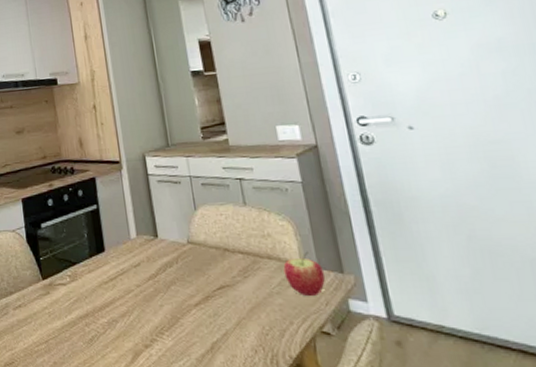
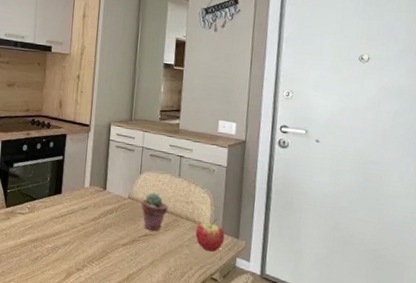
potted succulent: none [205,230,242,280] -> present [141,192,168,231]

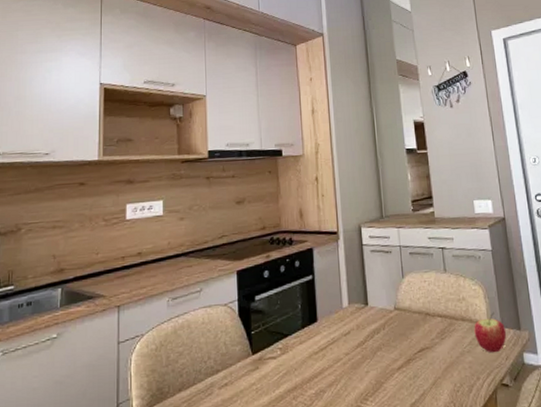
potted succulent: present [141,192,168,231] -> none [410,296,440,343]

